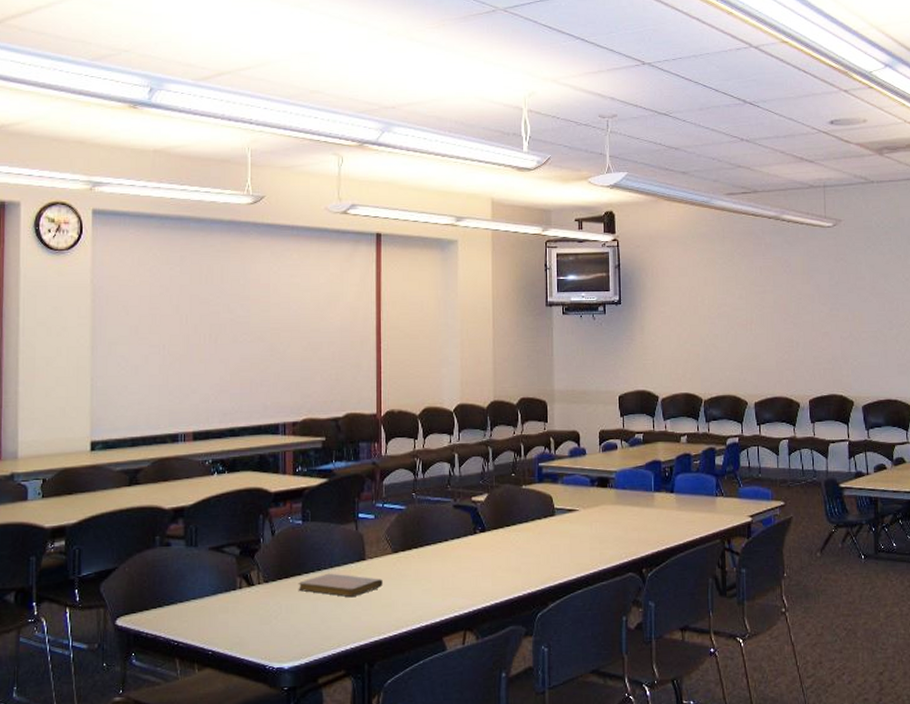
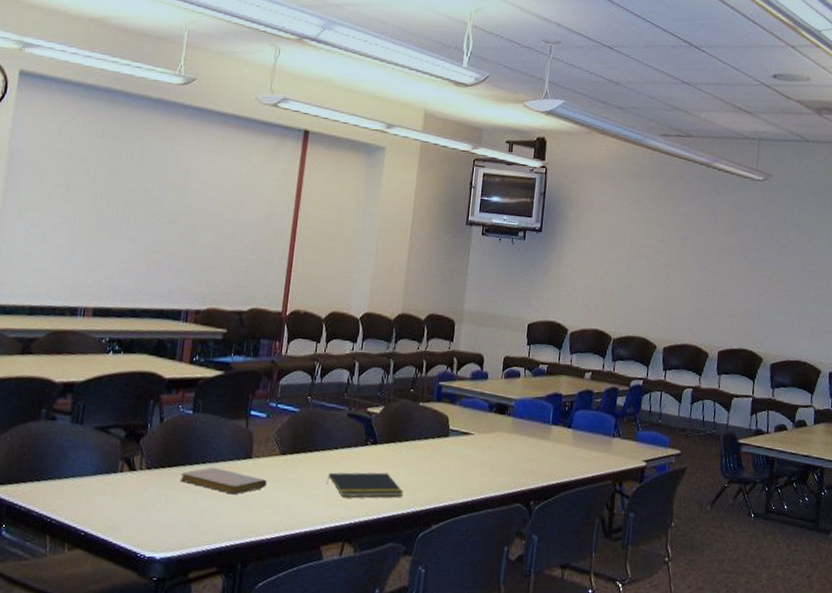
notepad: none [441,558,517,587] -> present [327,472,404,498]

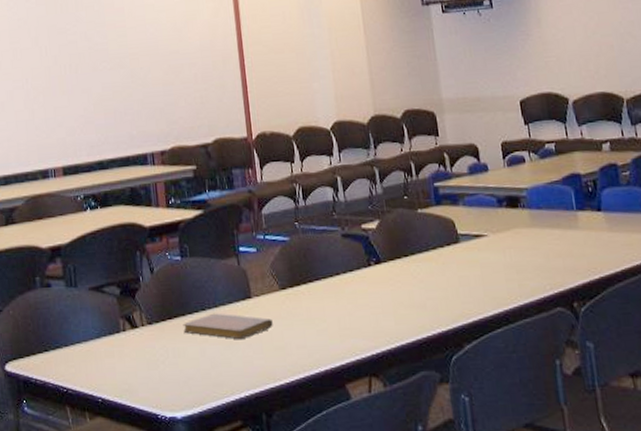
notepad: present [327,472,404,498] -> none [335,293,424,327]

